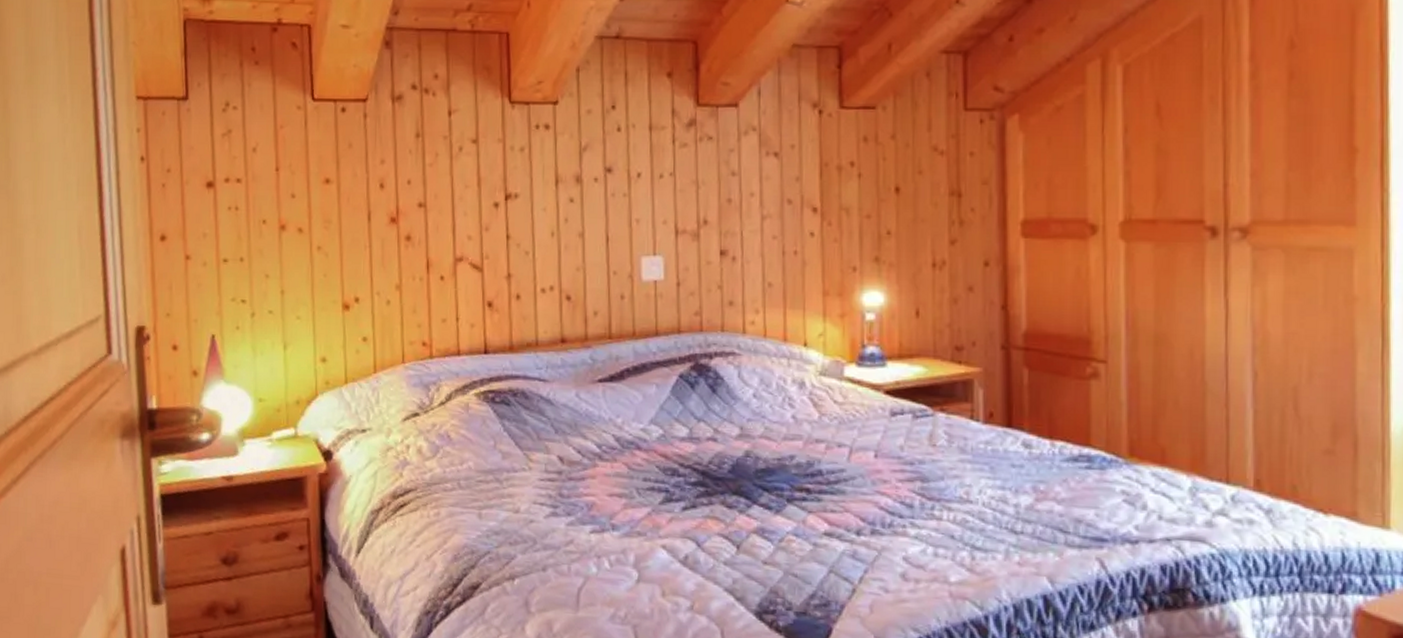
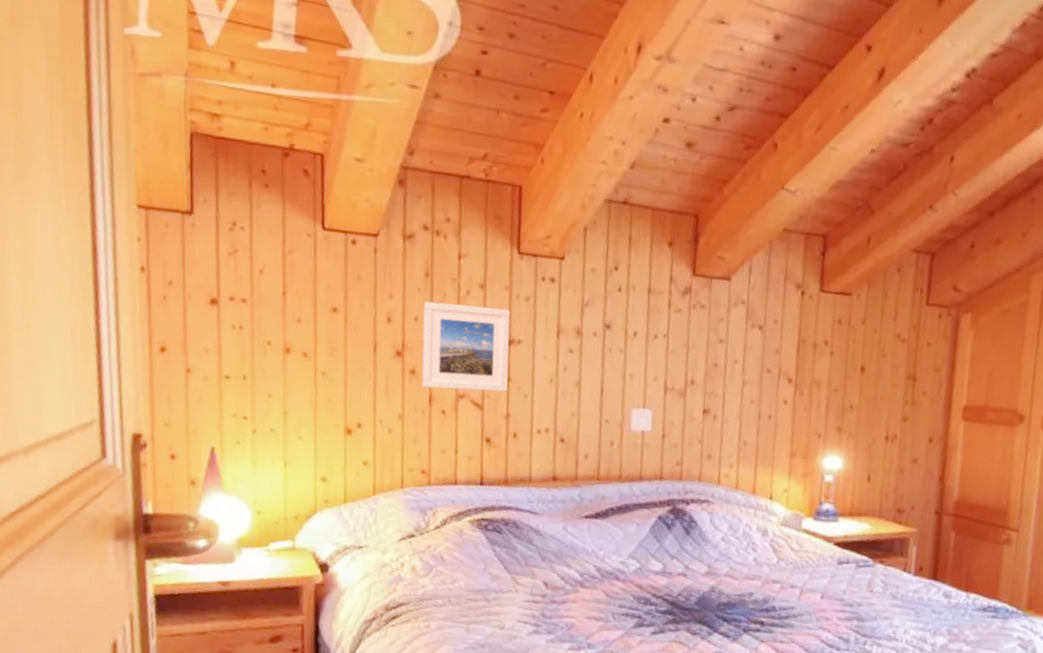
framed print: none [415,162,508,254] -> present [421,301,510,392]

